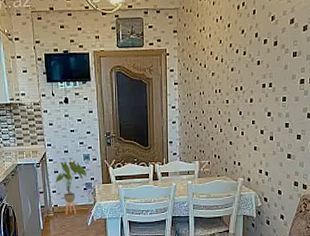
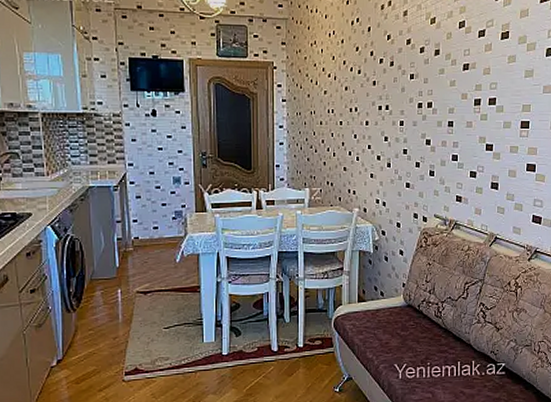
house plant: present [55,160,87,215] -> none [137,183,177,249]

